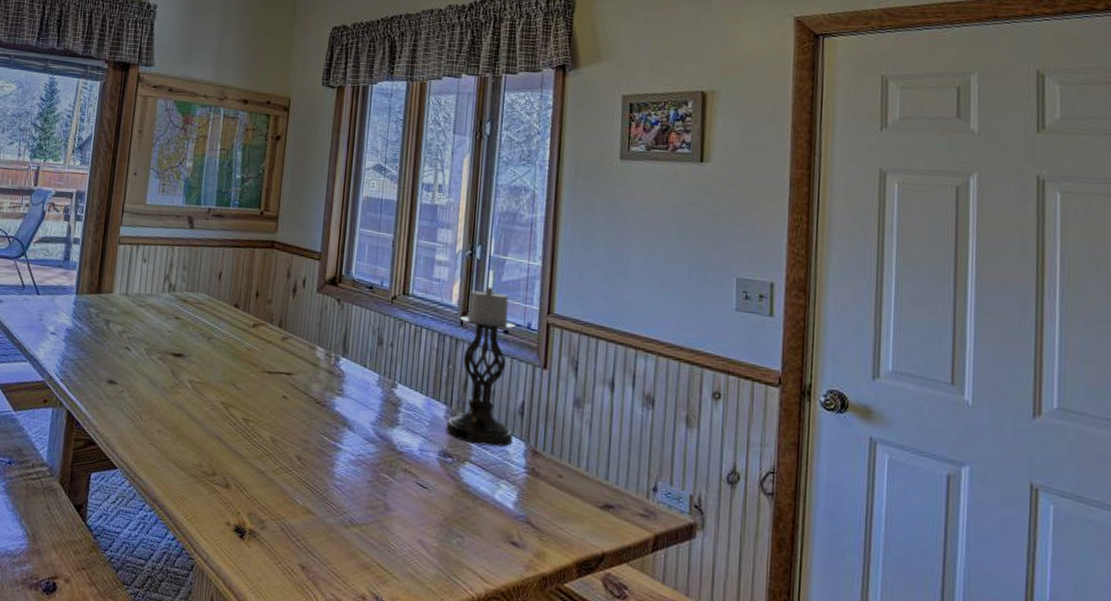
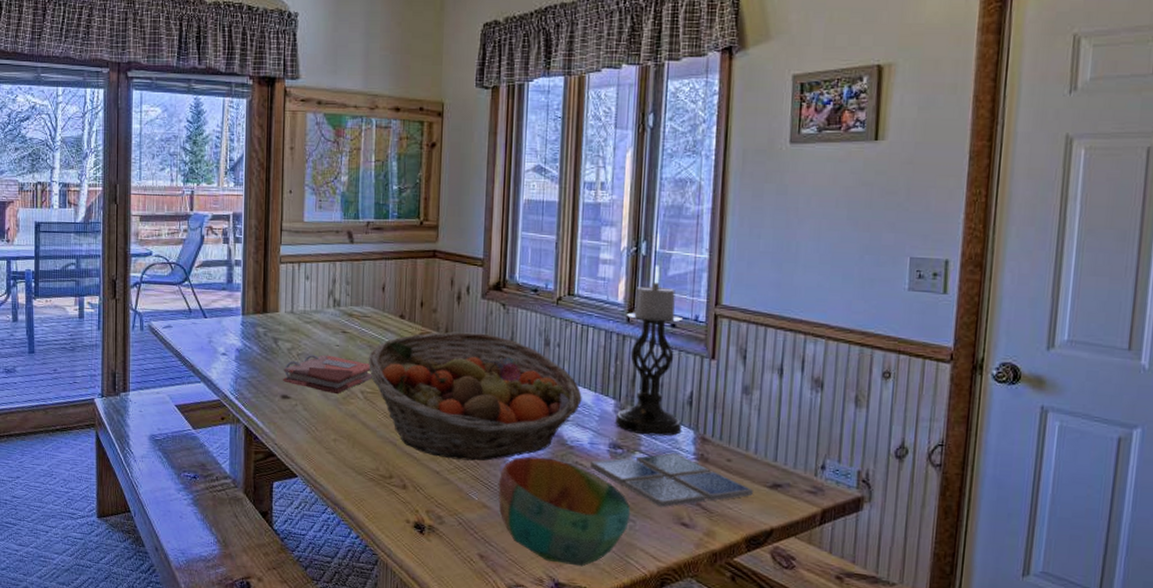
phonebook: none [110,338,202,383] -> present [282,354,372,395]
fruit basket: none [199,323,413,463] -> present [368,331,582,461]
bowl: none [323,460,459,585] -> present [498,456,631,567]
drink coaster: none [419,465,584,524] -> present [591,453,753,508]

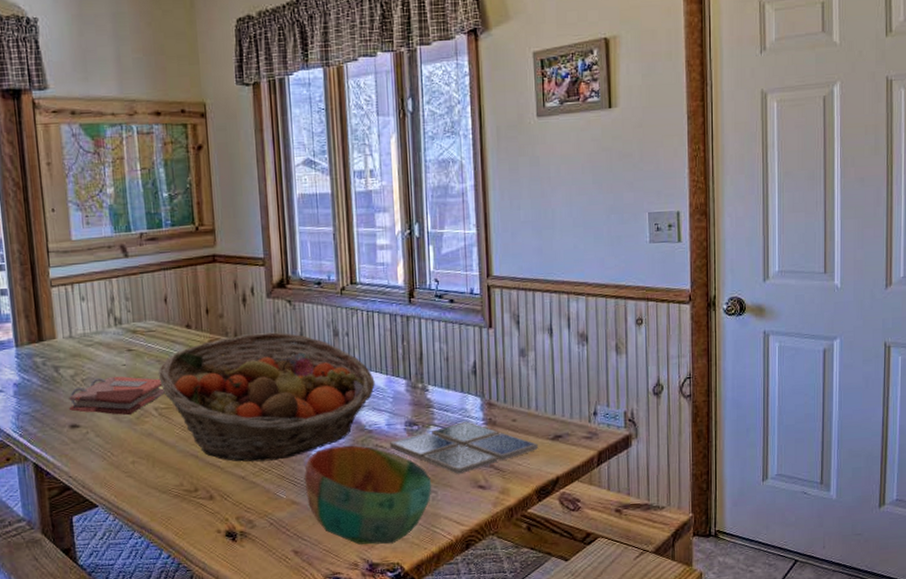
candle holder: present [615,282,682,437] -> none [407,261,470,409]

